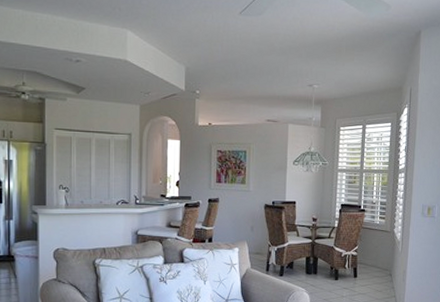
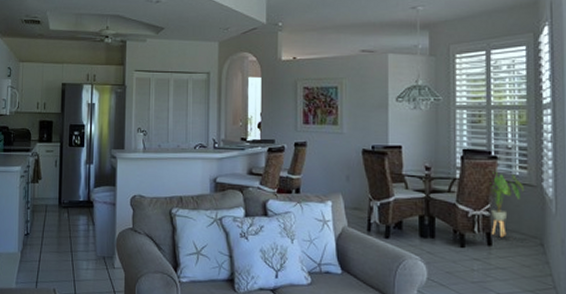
house plant: none [358,221,382,271] -> present [490,171,524,238]

